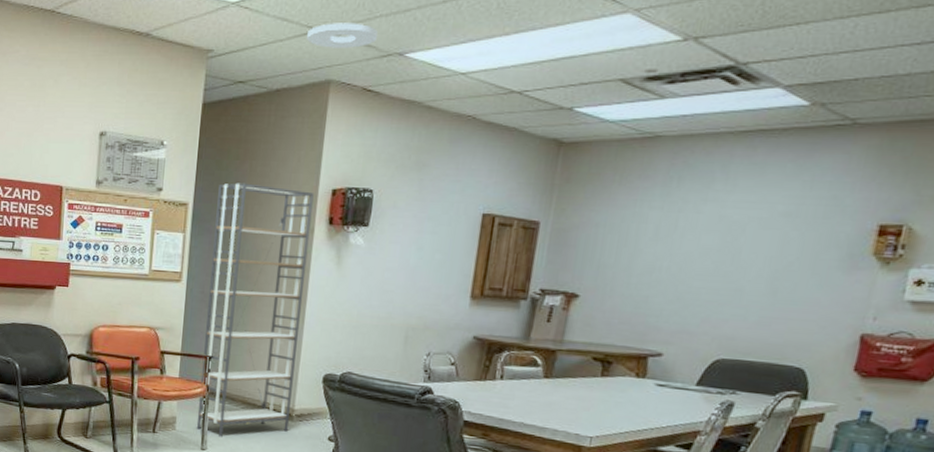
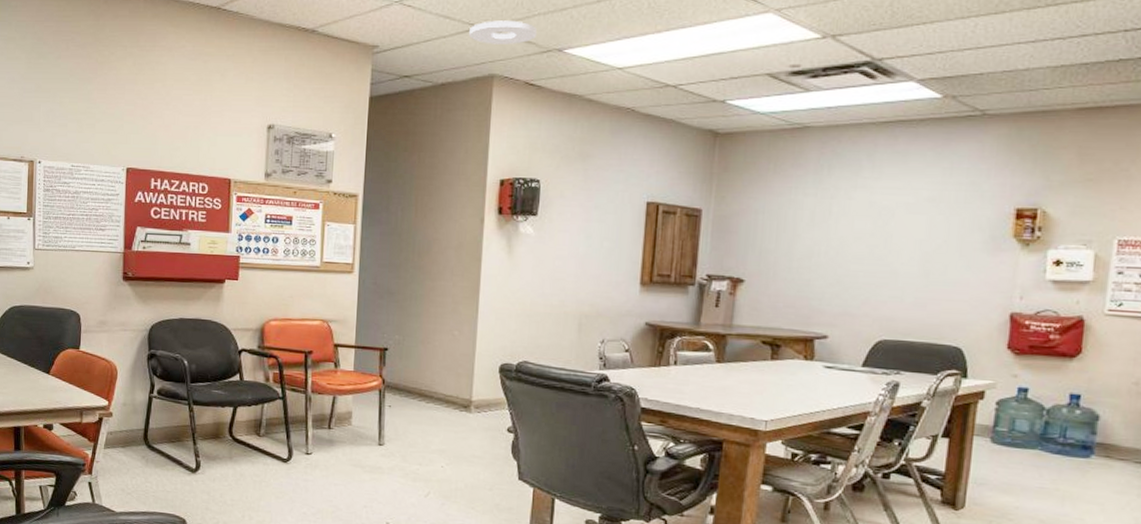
shelving unit: present [196,183,314,437] -> none [373,174,483,432]

